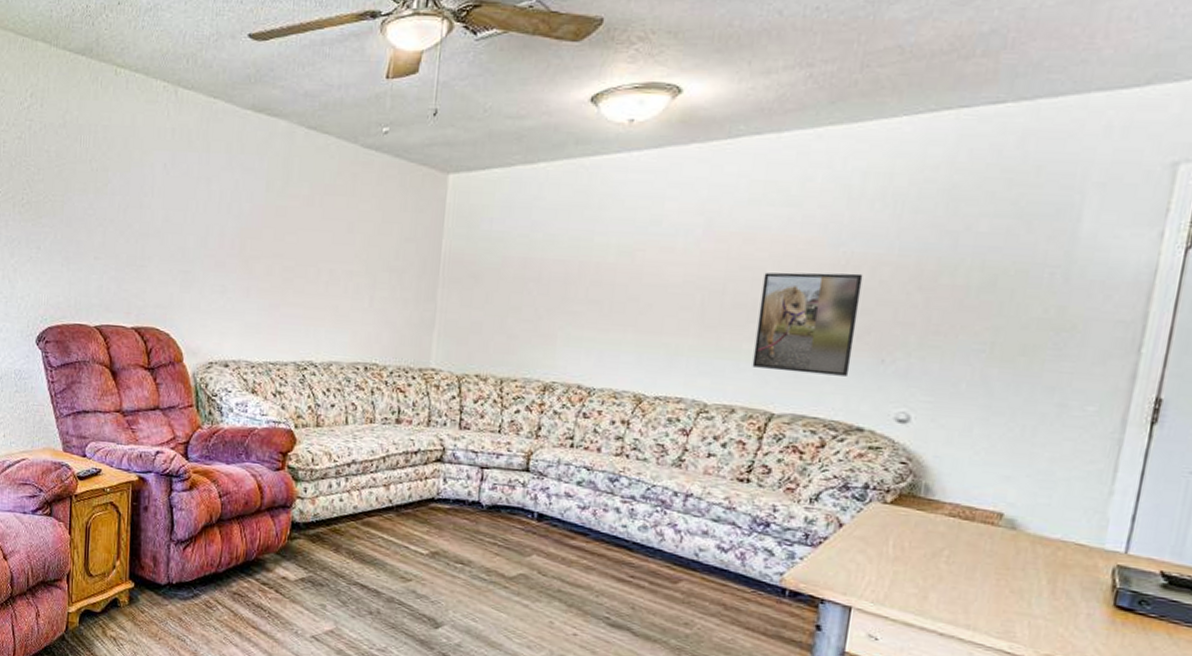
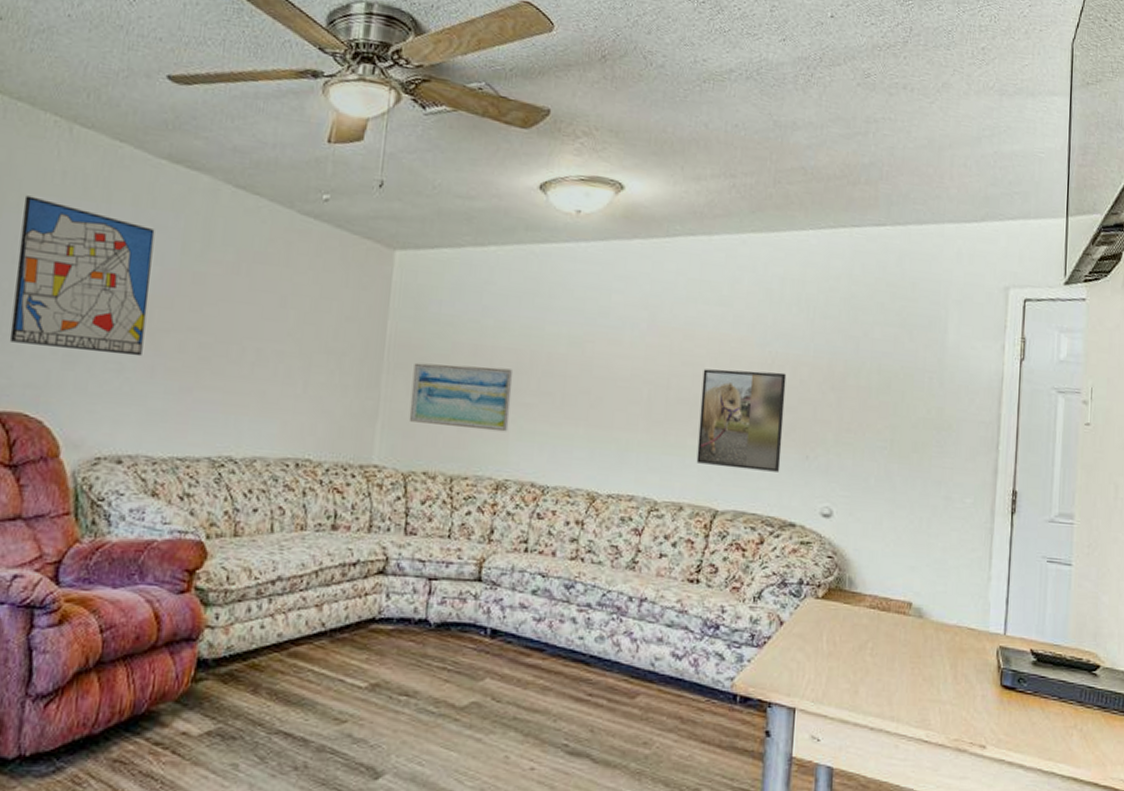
wall art: none [142,152,245,280] -> present [9,195,155,357]
wall art: none [462,277,562,339] -> present [409,362,514,432]

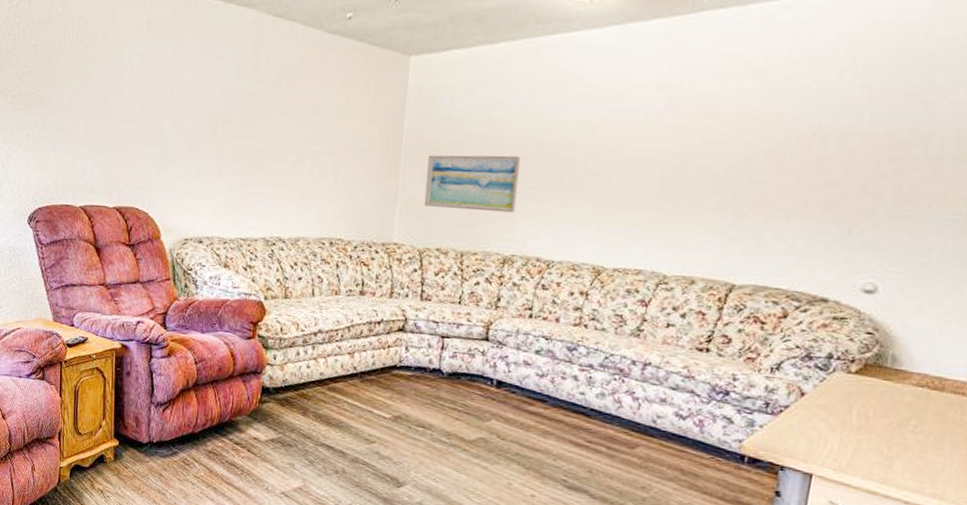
wall art: present [9,195,155,357] -> none [122,43,216,162]
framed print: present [696,369,787,472] -> none [713,144,831,247]

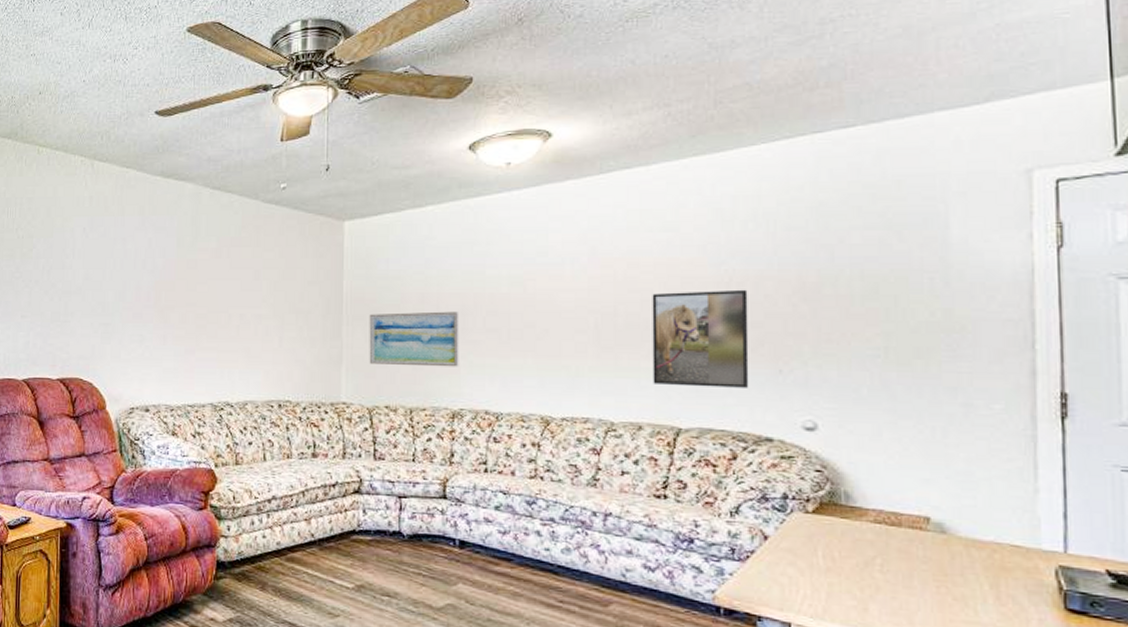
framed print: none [713,144,831,247] -> present [652,289,749,388]

